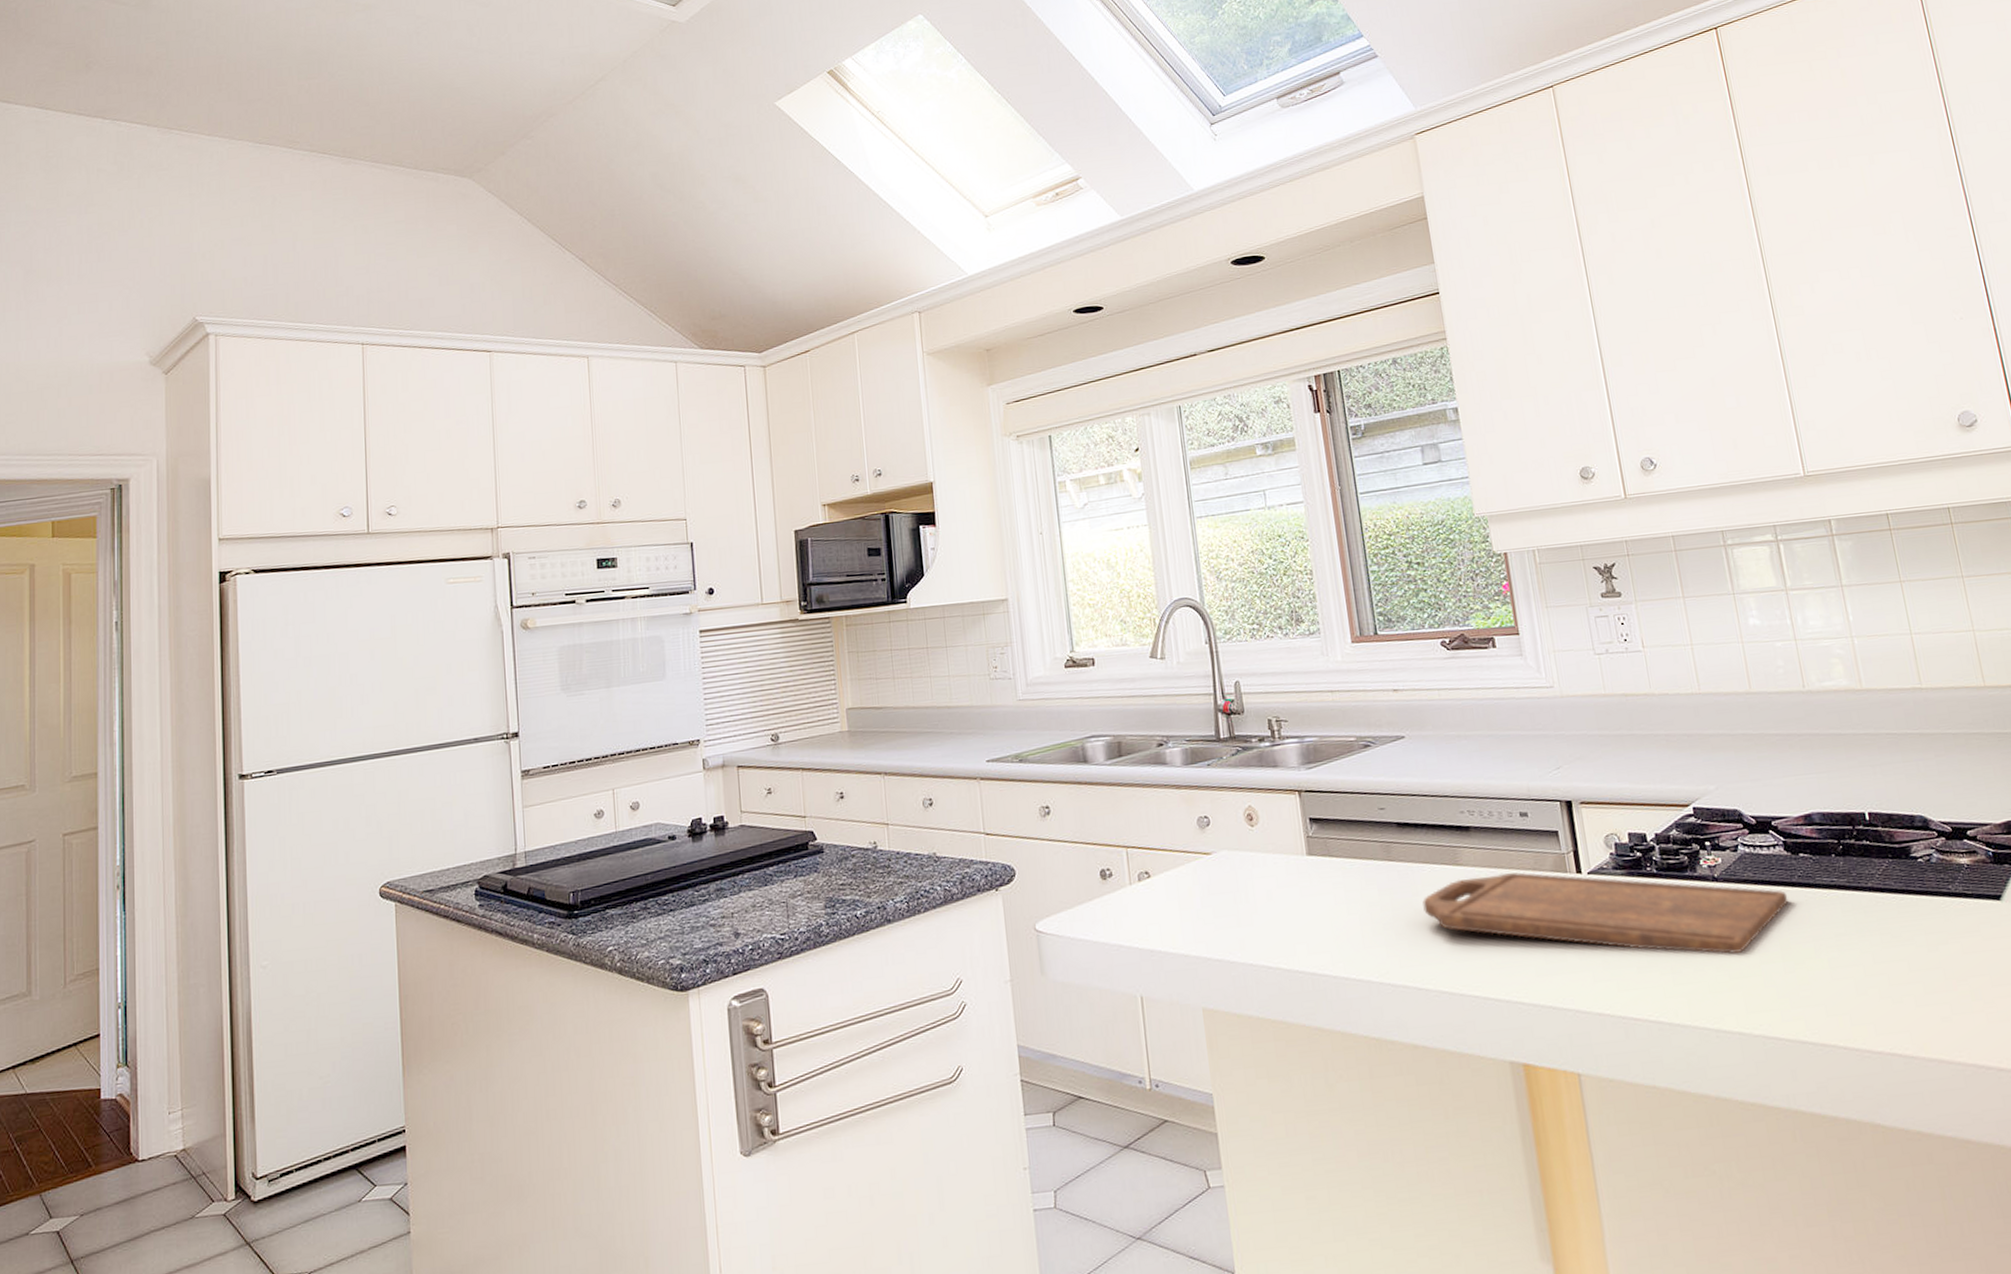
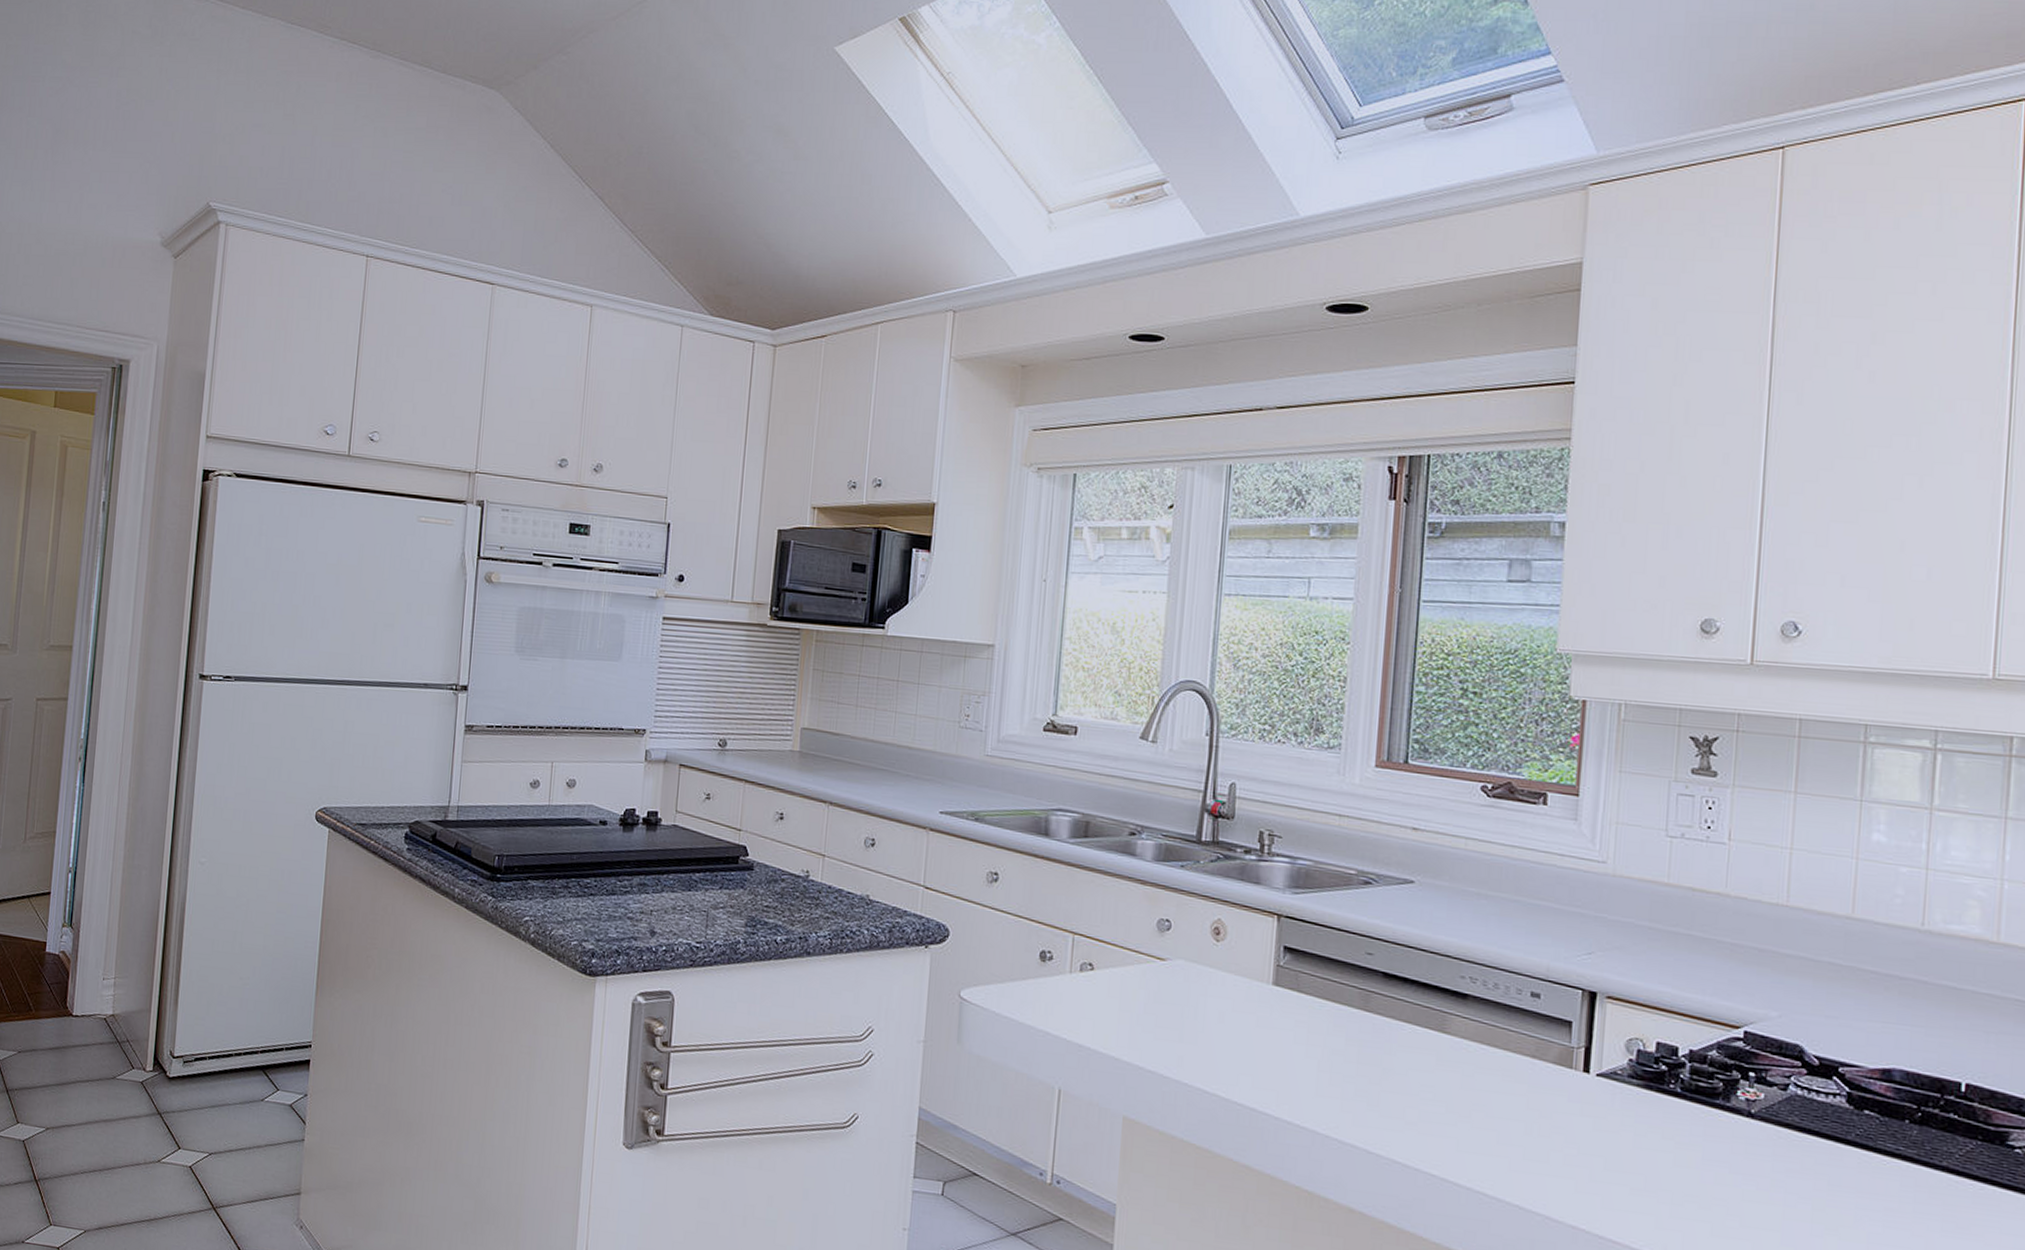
cutting board: present [1422,872,1789,955] -> none [1393,1047,1837,1202]

